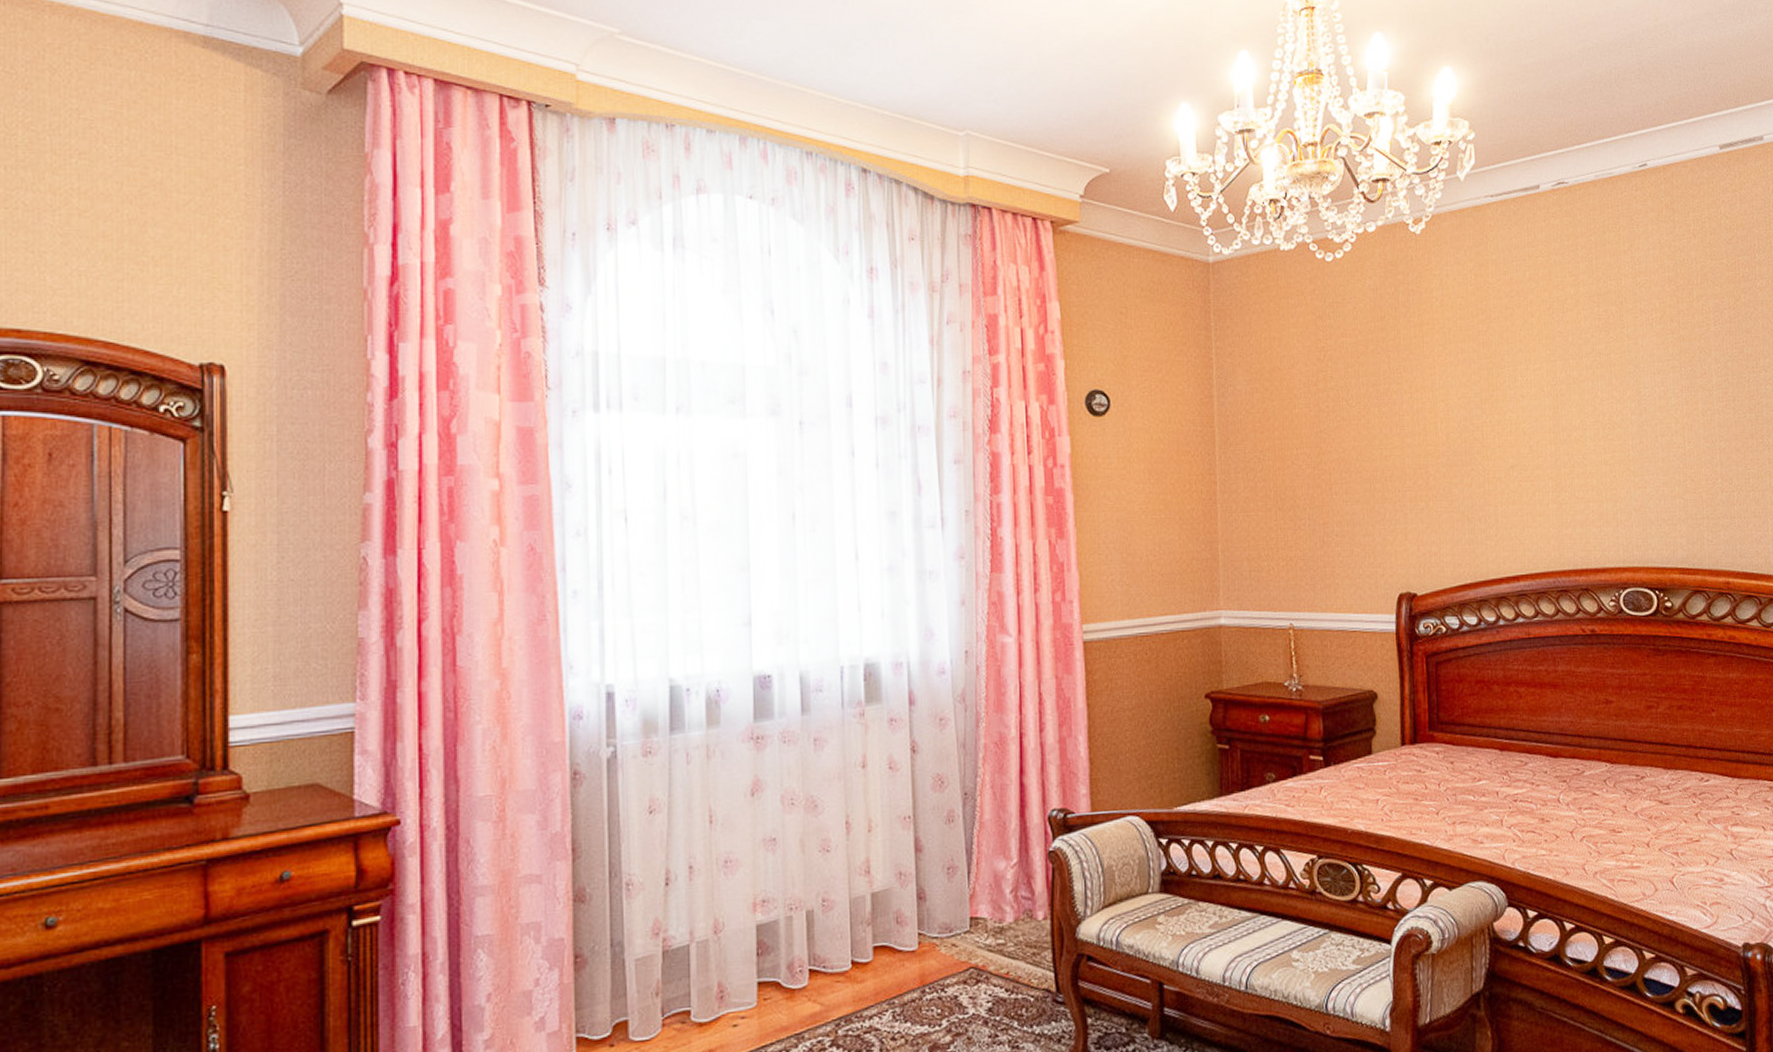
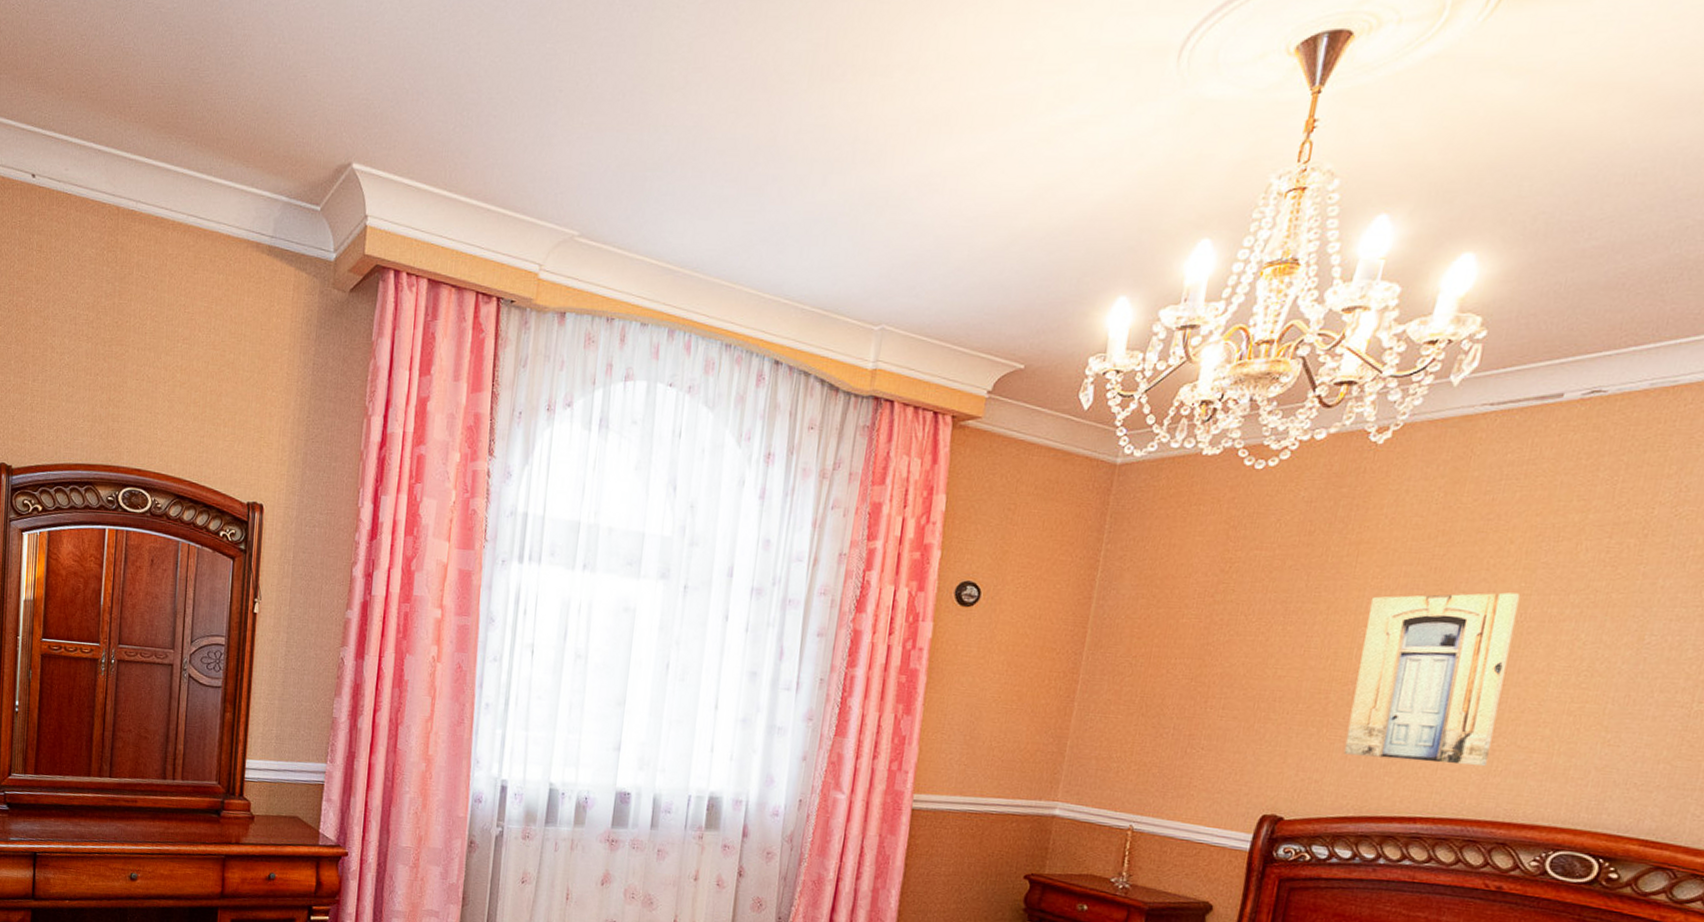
wall art: none [1441,360,1558,524] -> present [1343,592,1521,766]

